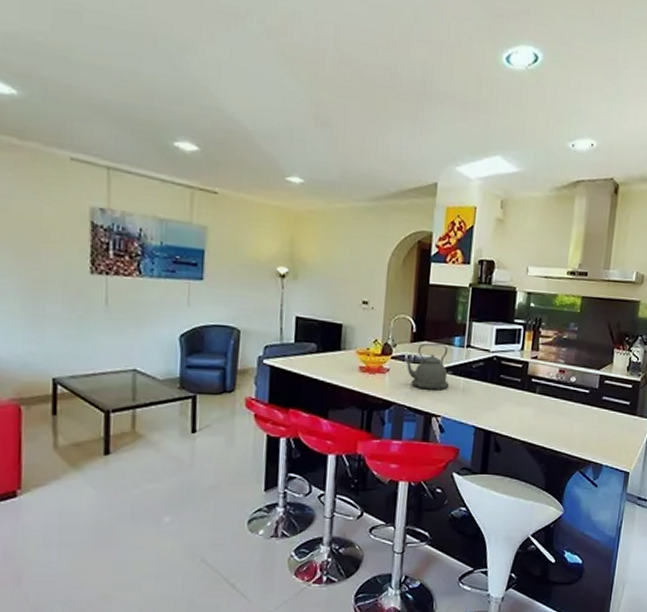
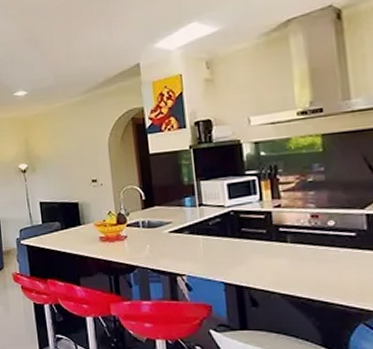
kettle: present [403,343,450,391] -> none [138,207,189,251]

